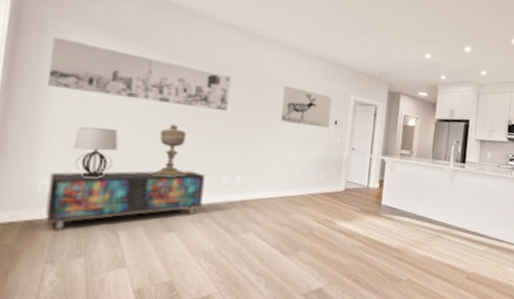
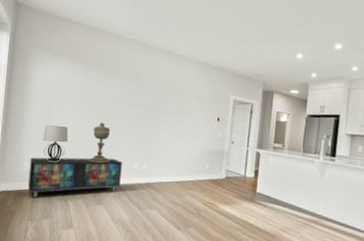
wall art: present [48,36,231,112] -> none [29,61,140,112]
wall art: present [280,85,332,128] -> none [175,89,215,124]

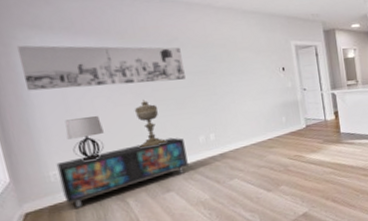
wall art: none [29,61,140,112] -> present [16,45,186,91]

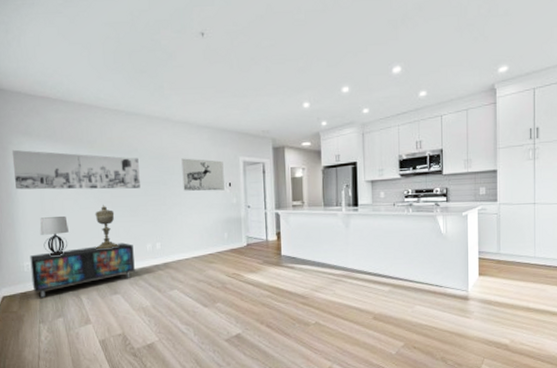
wall art: none [229,45,279,79] -> present [181,158,225,191]

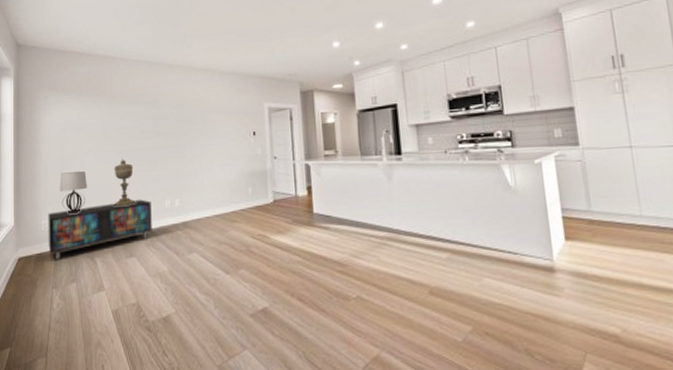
wall art: present [11,149,140,190] -> none [38,104,160,145]
wall art: present [181,158,225,191] -> none [203,106,249,142]

